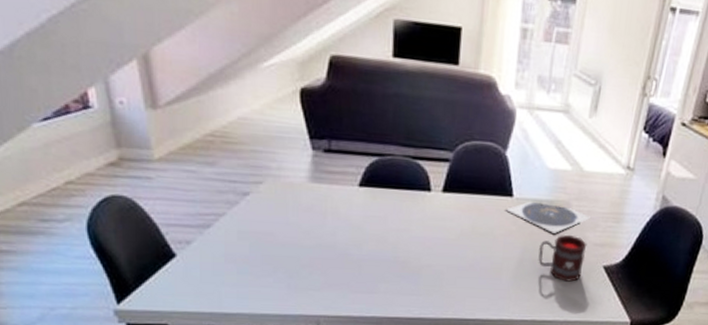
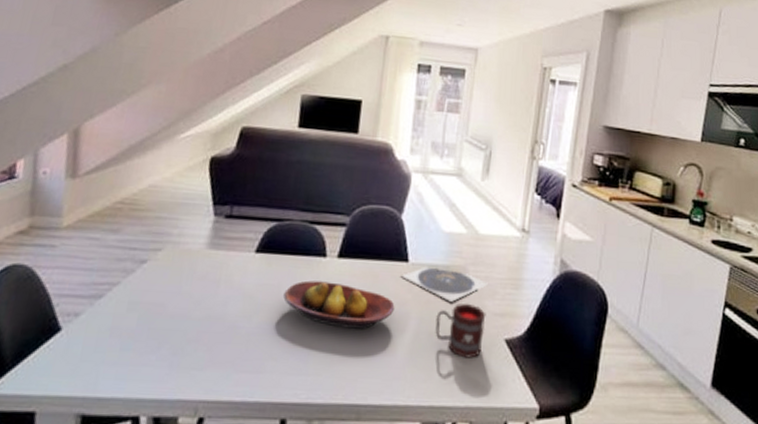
fruit bowl: none [391,213,500,257] -> present [283,280,395,329]

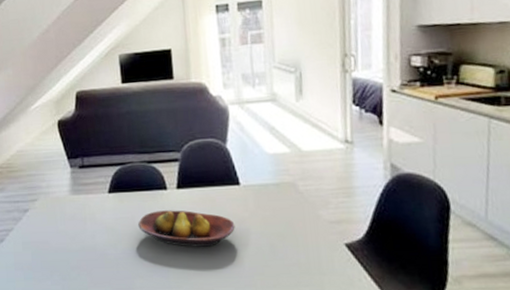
plate: present [400,266,489,302] -> none [235,187,321,215]
mug: present [435,302,486,358] -> none [274,215,323,264]

